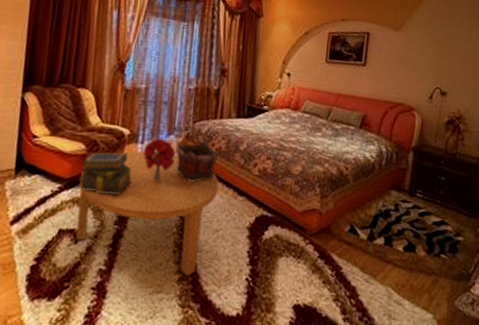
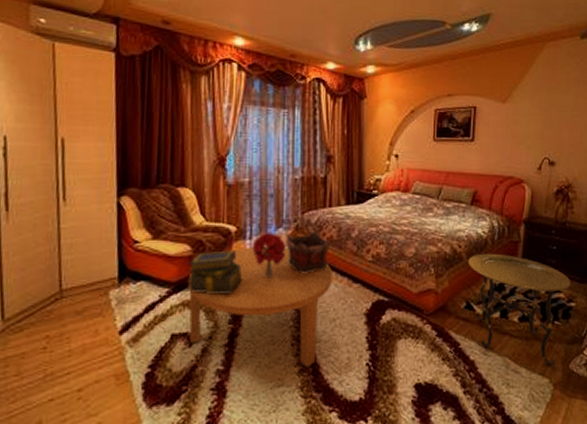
side table: none [354,177,460,301] -> present [468,253,571,366]

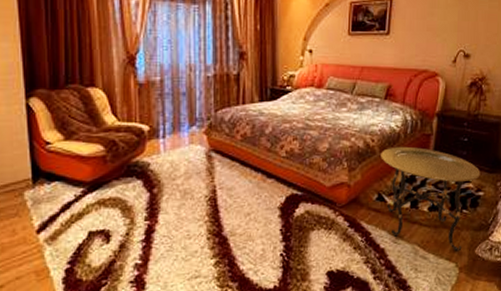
coffee table: present [188,245,332,367] -> none [102,144,246,259]
stack of books: present [189,250,244,295] -> none [102,149,159,193]
bouquet: present [252,231,286,278] -> none [165,130,199,176]
decorative container: present [286,230,331,273] -> none [199,128,245,170]

